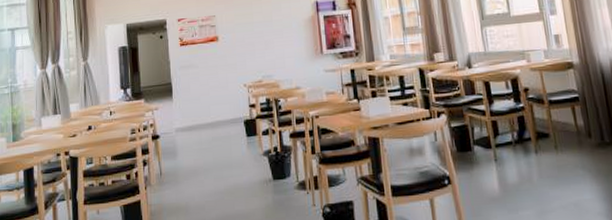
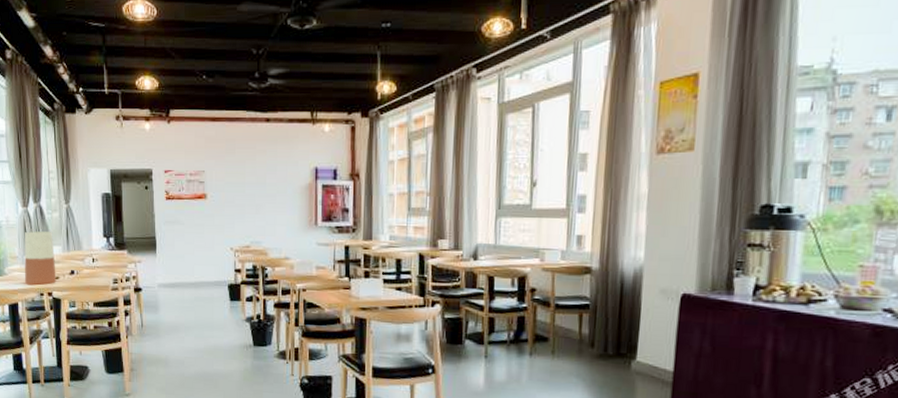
vase: none [41,90,74,147] -> present [24,231,57,286]

